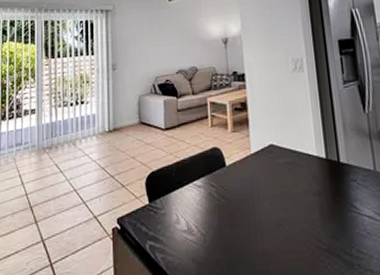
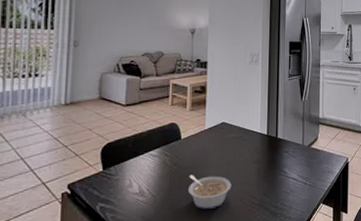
legume: none [239,209,291,255] -> present [188,174,232,210]

